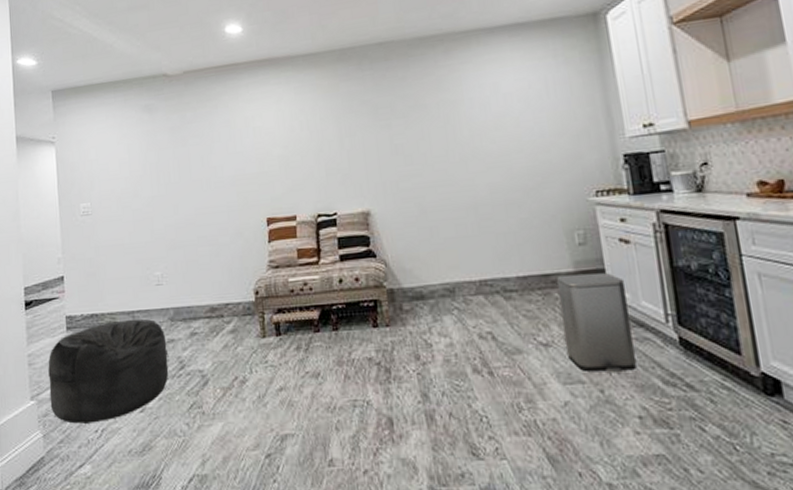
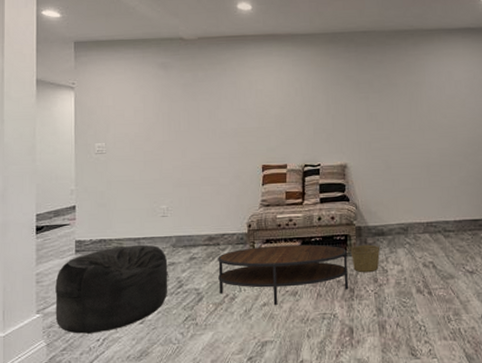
coffee table: none [222,313,383,389] -> present [218,244,348,305]
basket: none [381,311,421,348] -> present [350,244,380,273]

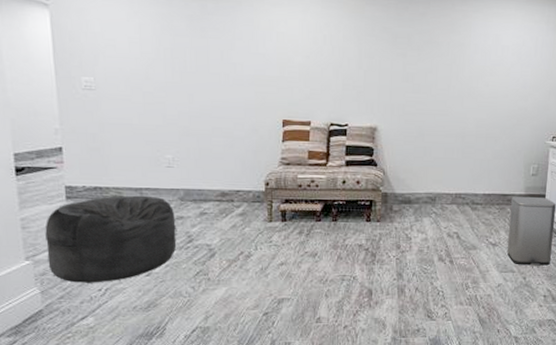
coffee table: present [218,244,348,305] -> none [232,206,371,265]
basket: present [350,244,380,273] -> none [374,211,406,239]

